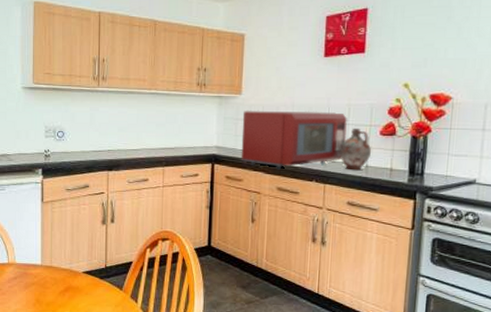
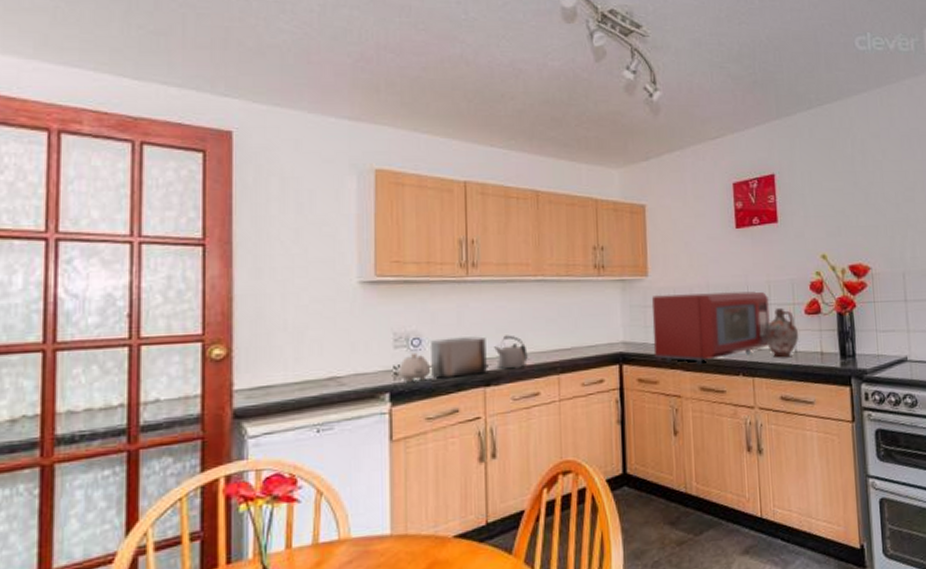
teapot: none [48,141,71,163] -> present [398,352,432,382]
toaster: none [71,133,111,163] -> present [431,336,488,379]
kettle: none [116,134,141,160] -> present [494,335,528,369]

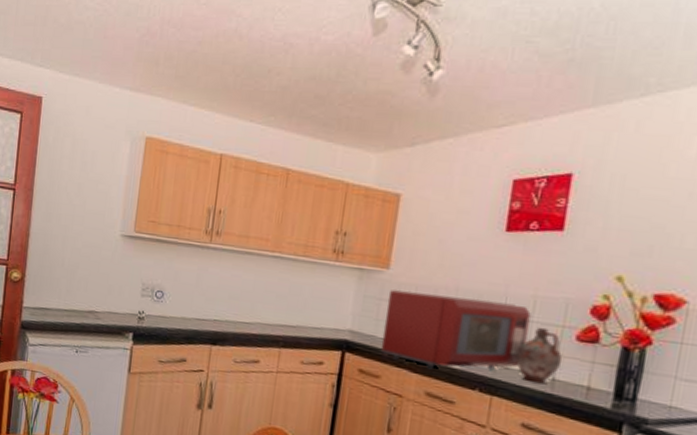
teapot: present [398,352,432,382] -> none [142,303,169,329]
toaster: present [431,336,488,379] -> none [168,294,219,334]
kettle: present [494,335,528,369] -> none [225,302,255,335]

